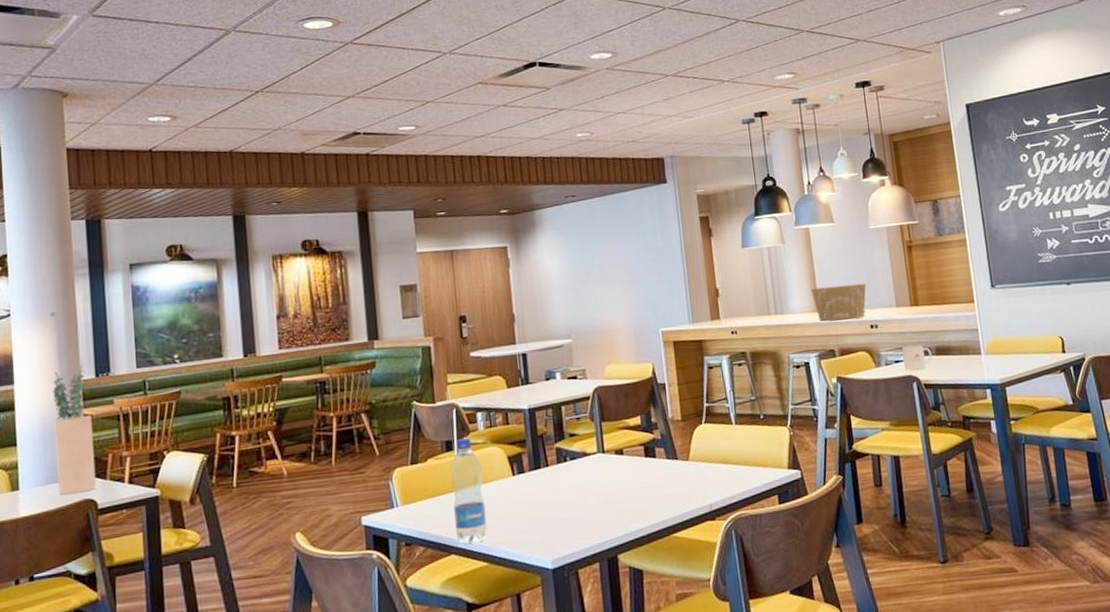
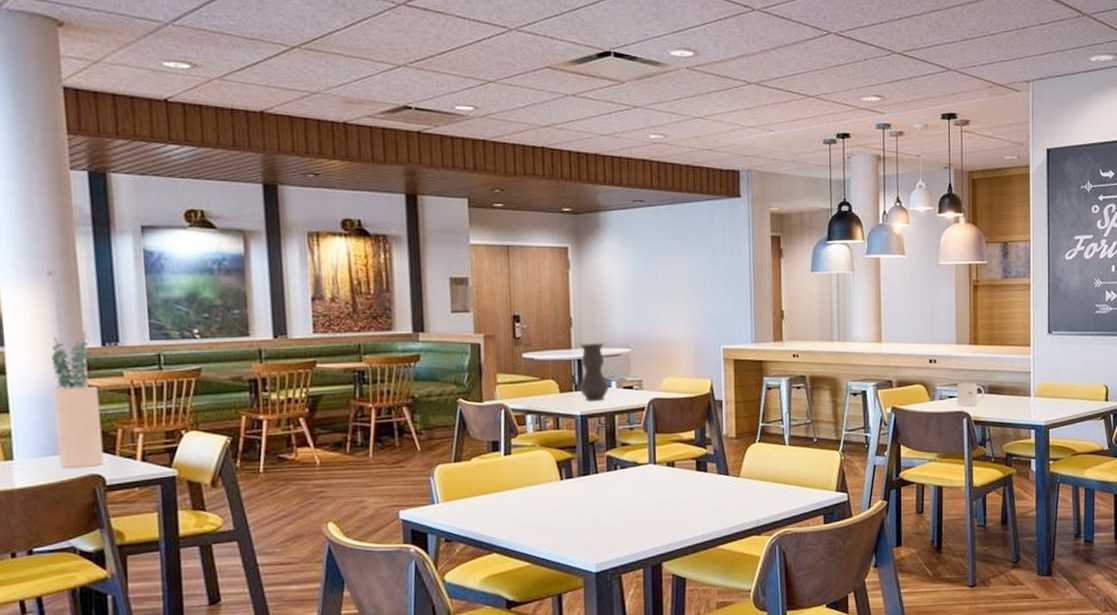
bottle: present [450,437,487,545] -> none [496,439,531,544]
vase: none [523,336,554,394] -> present [579,343,609,401]
basket: present [810,283,867,322] -> none [875,318,930,353]

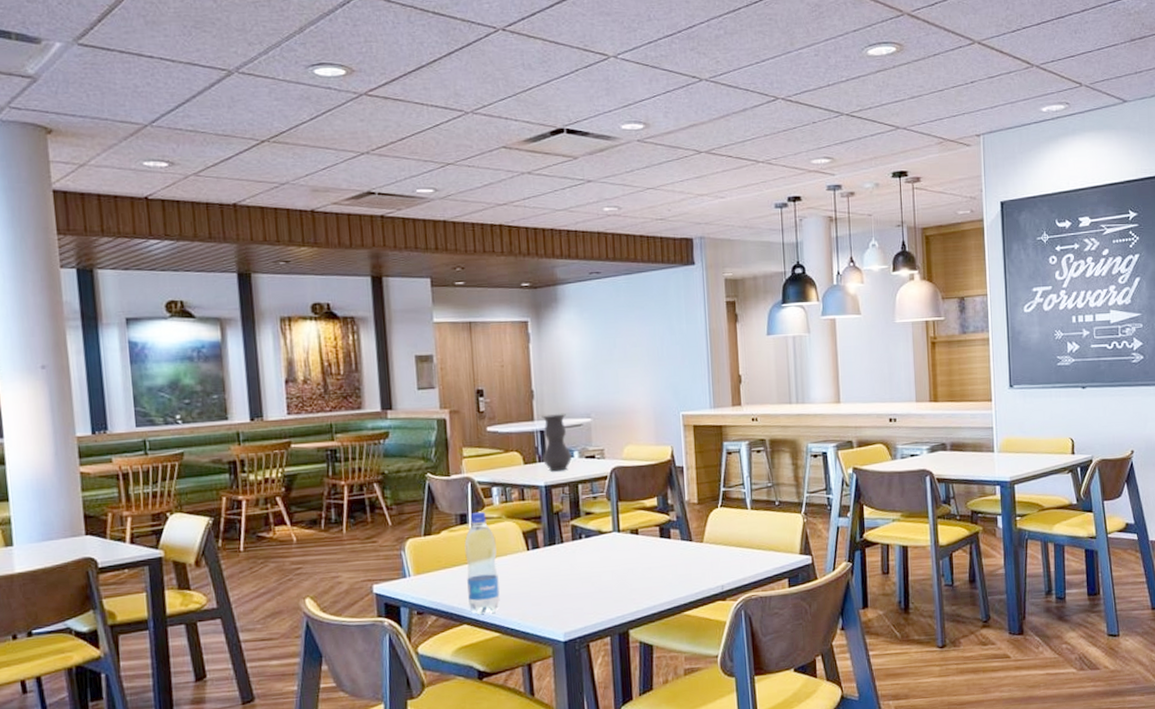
vase: present [51,330,104,469] -> none [46,419,96,553]
bottle: none [496,439,531,544] -> present [464,511,500,615]
mug: present [957,382,985,407] -> none [918,440,947,465]

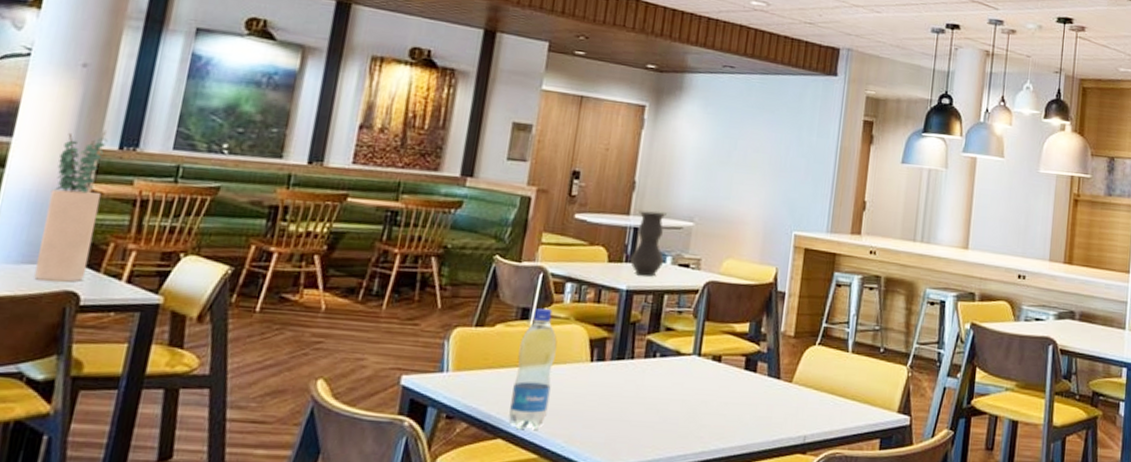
vase: none [46,419,96,553] -> present [34,129,108,283]

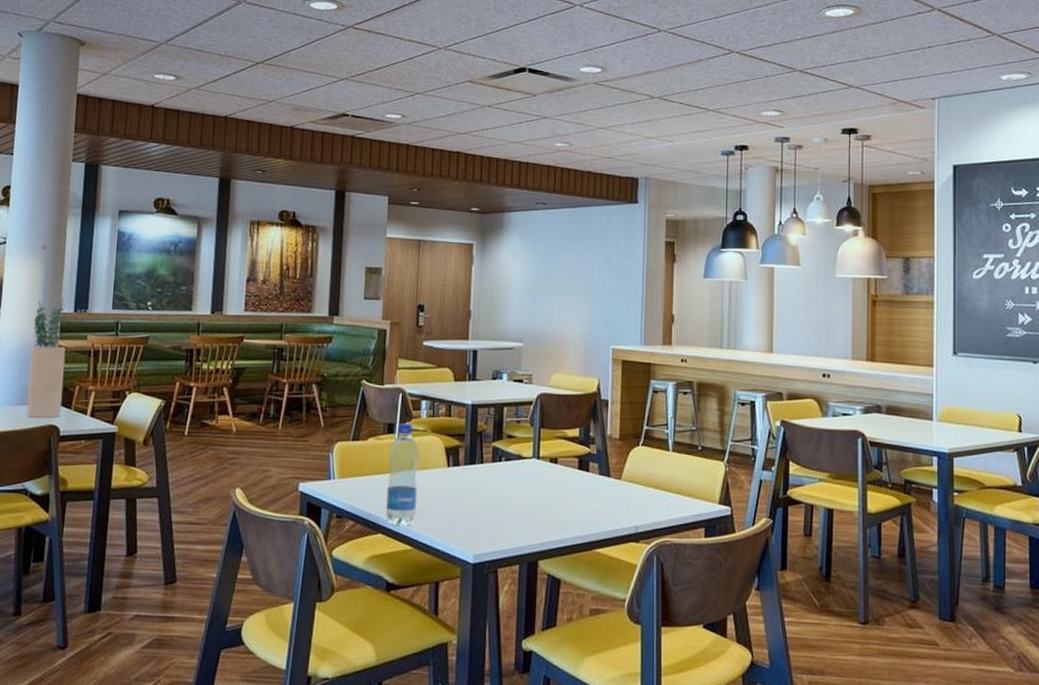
vase: present [630,210,667,276] -> none [473,335,500,392]

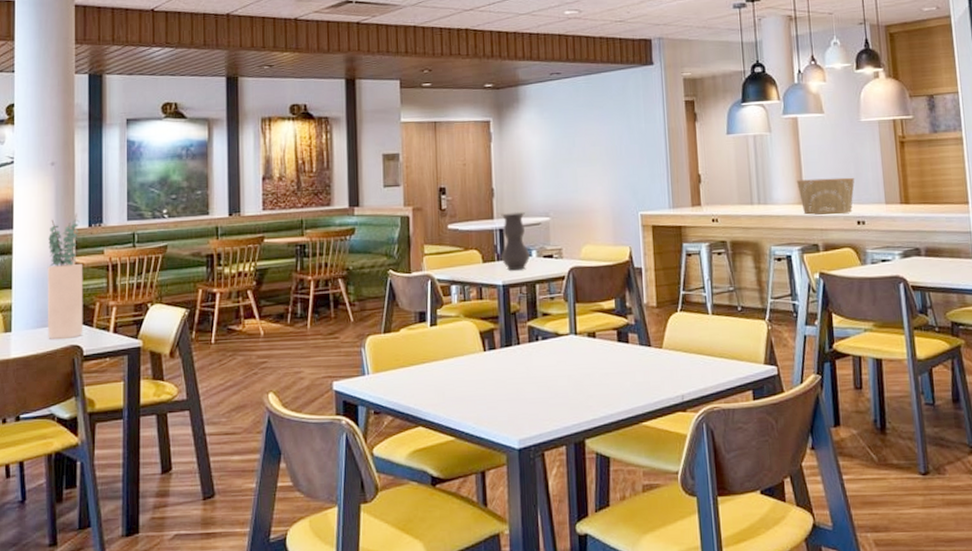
bottle: present [386,422,419,526] -> none [422,309,456,417]
vase: none [473,335,500,392] -> present [501,212,530,271]
basket: none [766,328,825,365] -> present [796,177,855,215]

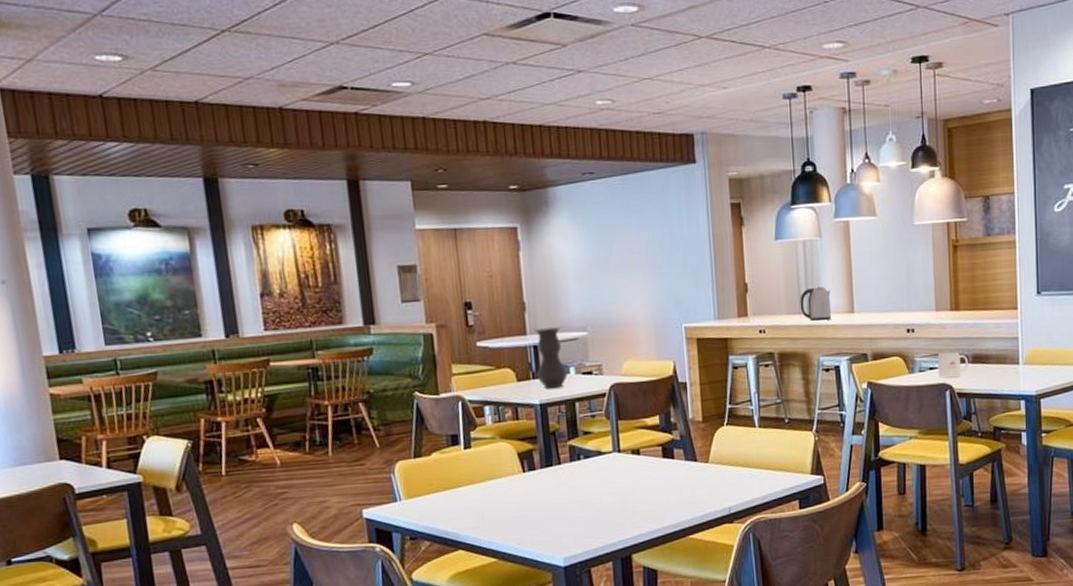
vase: present [47,212,83,340] -> none [12,337,72,479]
kettle: none [751,178,783,212] -> present [800,286,832,322]
basket: present [796,177,855,215] -> none [846,284,906,324]
mug: none [889,244,922,271] -> present [937,351,969,379]

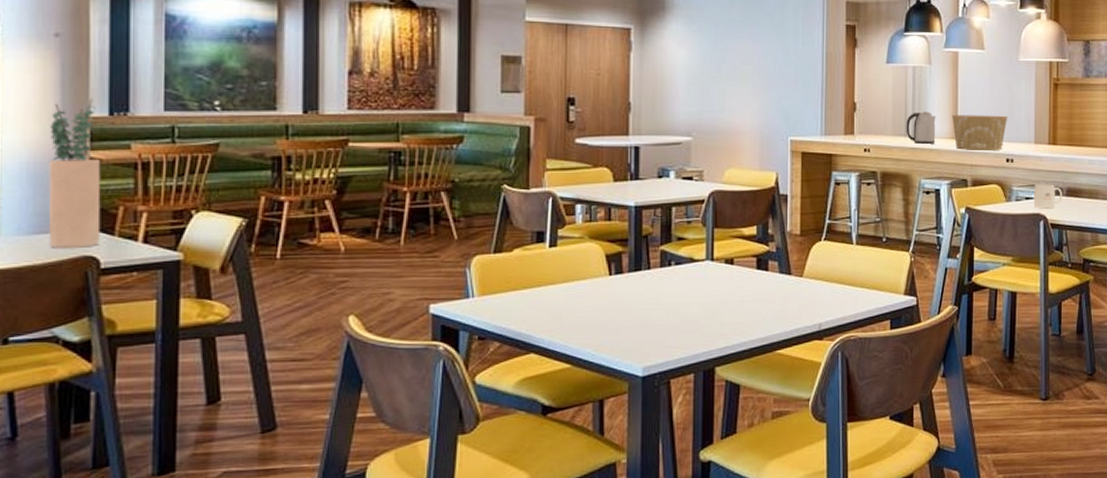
vase: none [12,337,72,479] -> present [48,97,101,250]
vase: present [534,327,568,389] -> none [635,130,667,192]
basket: none [846,284,906,324] -> present [951,115,1008,150]

